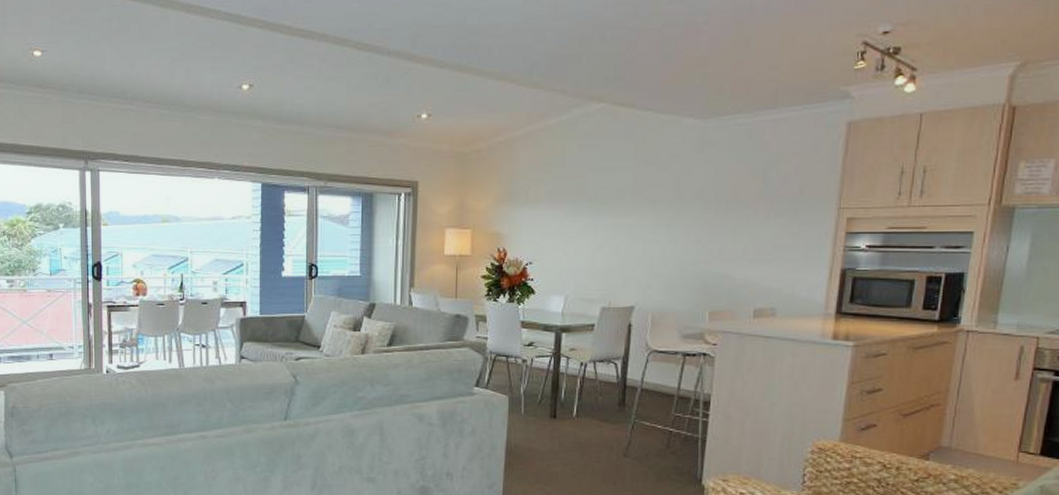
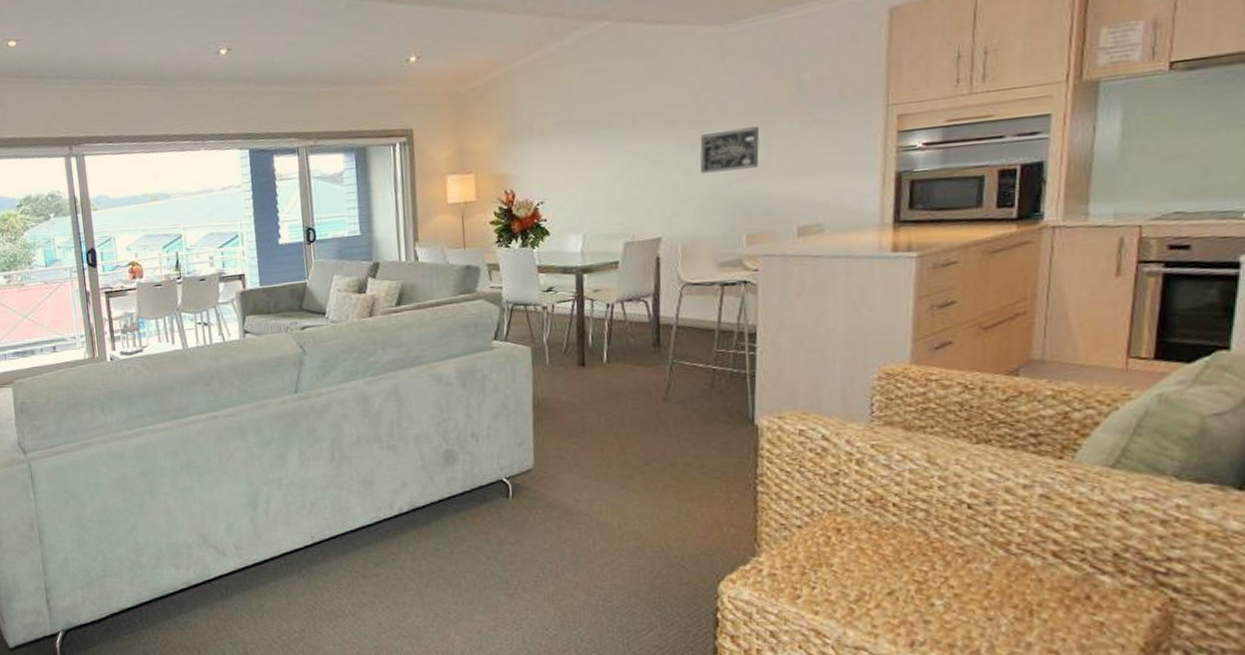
wall art: none [673,215,728,252] -> present [700,126,759,174]

